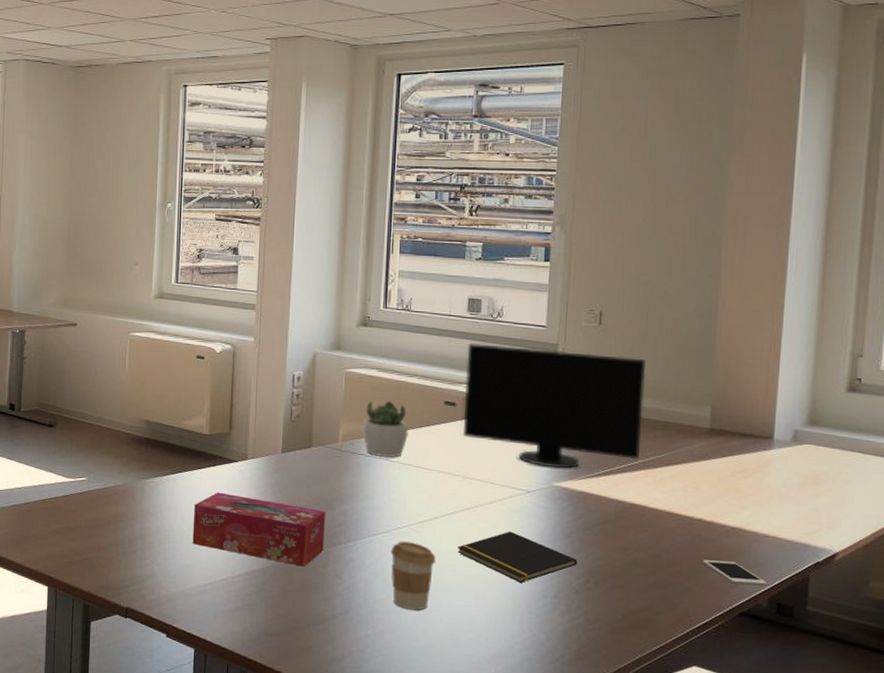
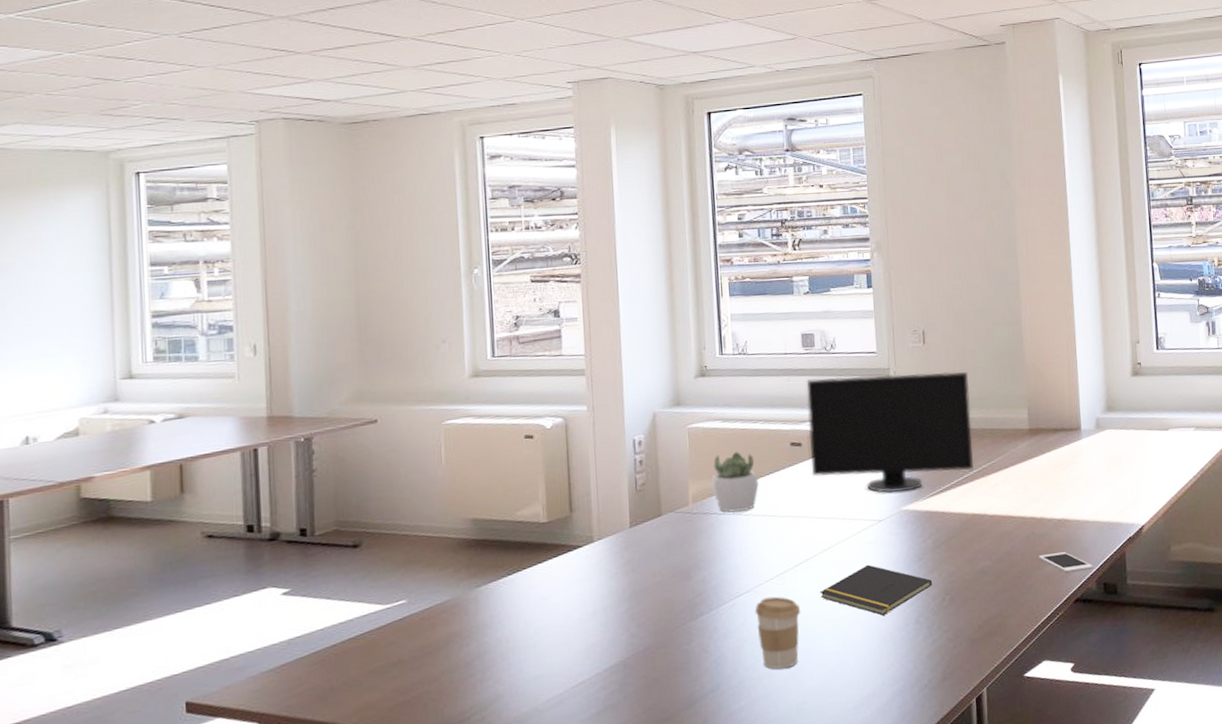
tissue box: present [192,492,325,567] -> none [538,582,686,651]

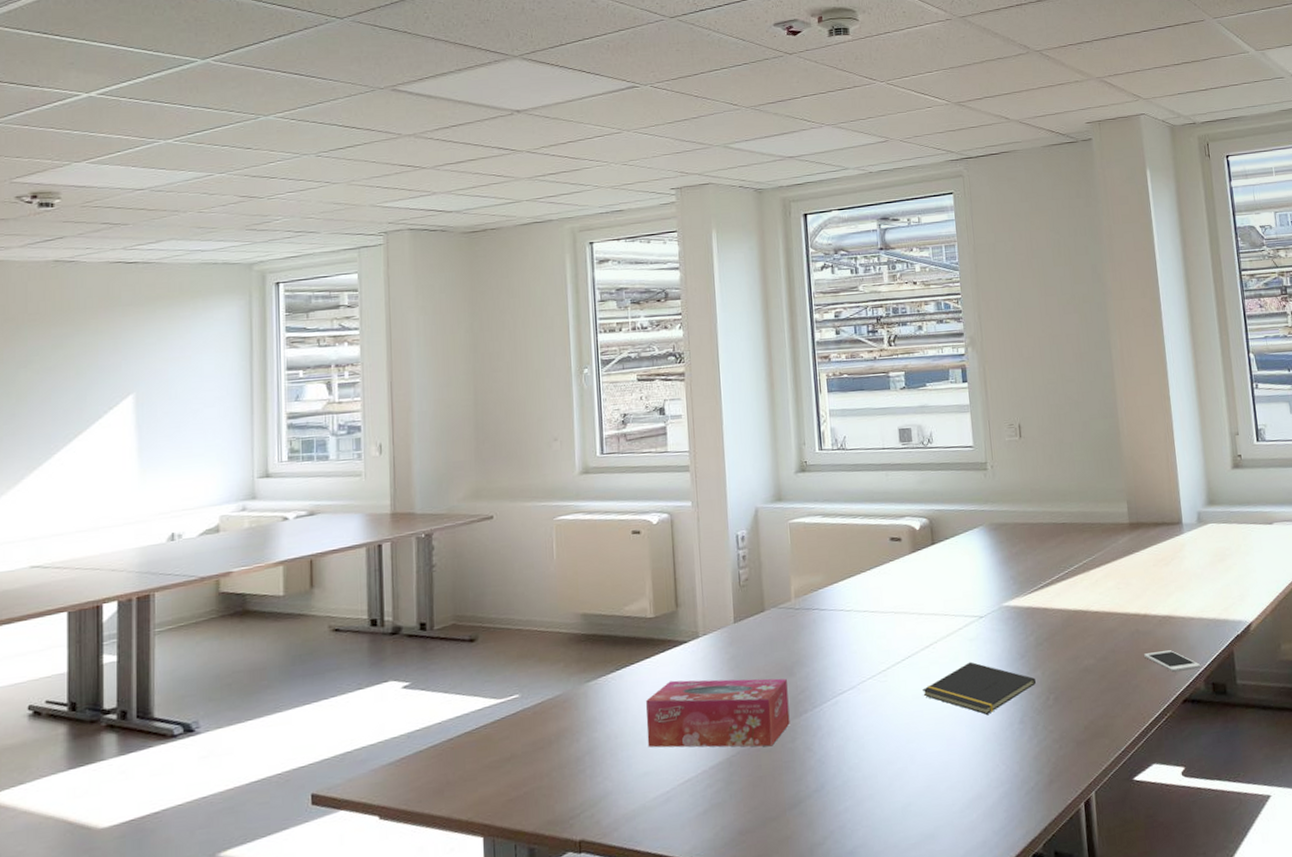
tissue box: none [538,582,686,651] -> present [646,678,790,748]
succulent plant: present [712,451,759,513] -> none [813,546,860,608]
coffee cup: present [754,596,801,670] -> none [858,694,904,769]
computer monitor: present [806,372,974,494] -> none [904,465,1074,589]

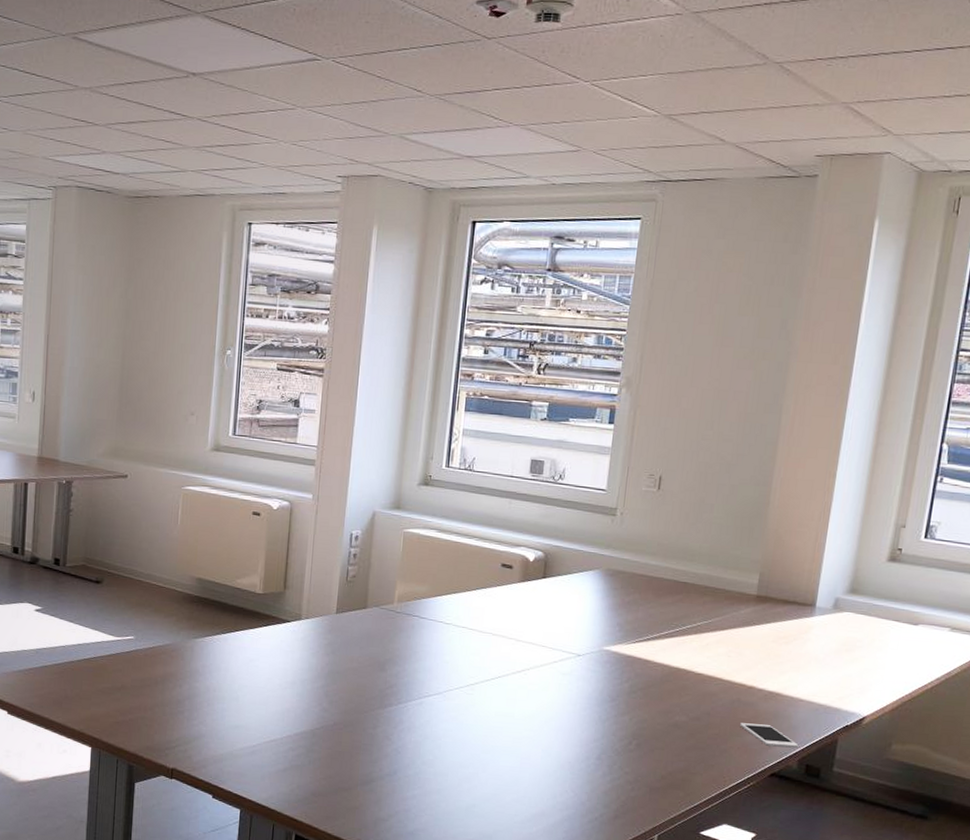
tissue box: present [646,678,790,748] -> none [241,652,378,728]
notepad: present [922,661,1036,715] -> none [506,694,621,745]

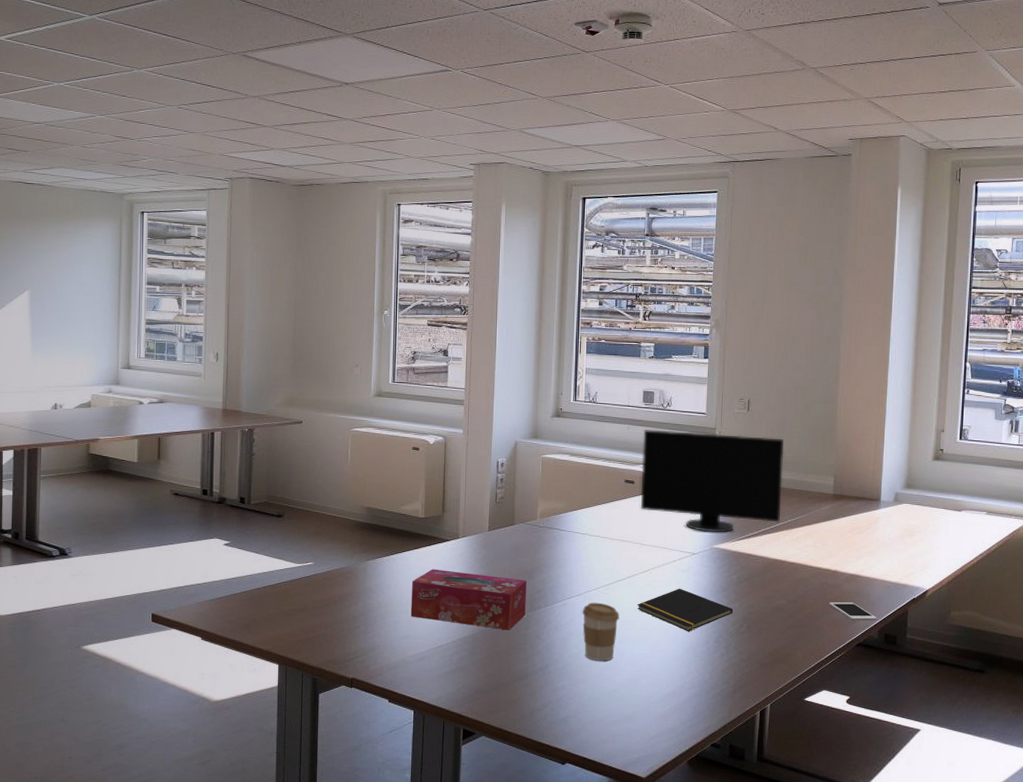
tissue box: none [241,652,378,728] -> present [410,569,527,630]
coffee cup: none [440,703,485,771] -> present [582,602,620,661]
notepad: none [506,694,621,745] -> present [637,588,733,631]
computer monitor: none [517,505,700,633] -> present [640,430,784,533]

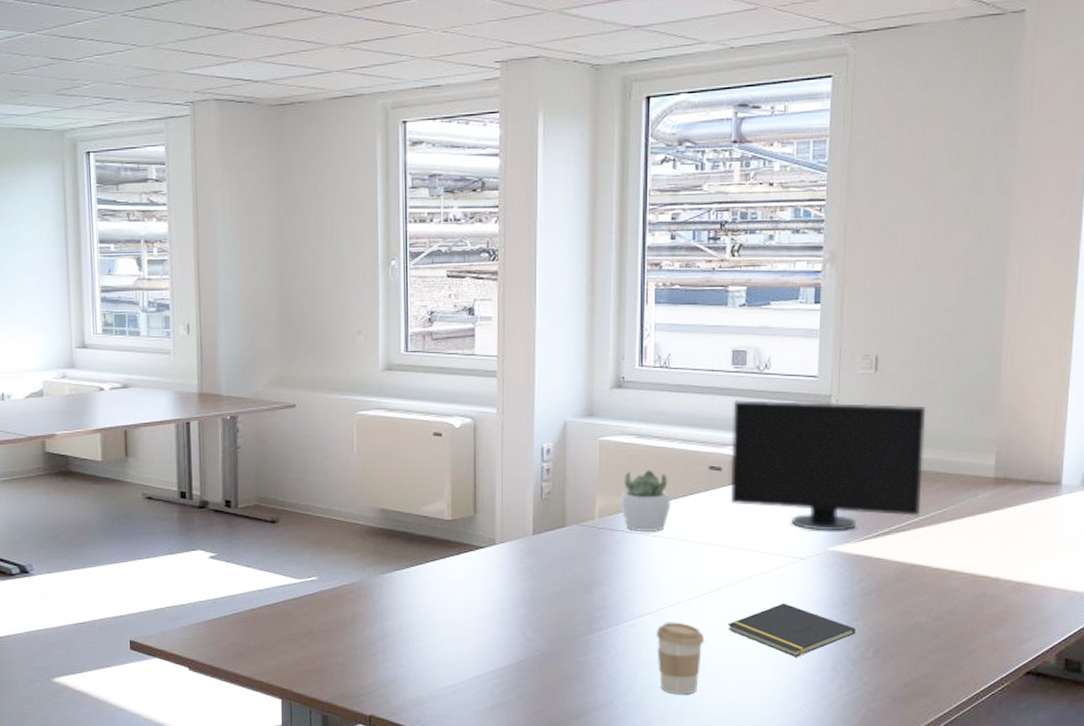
tissue box: present [410,569,527,630] -> none [438,583,583,657]
succulent plant: none [557,481,596,530] -> present [621,470,671,531]
cell phone: present [829,602,878,621] -> none [988,619,1056,642]

